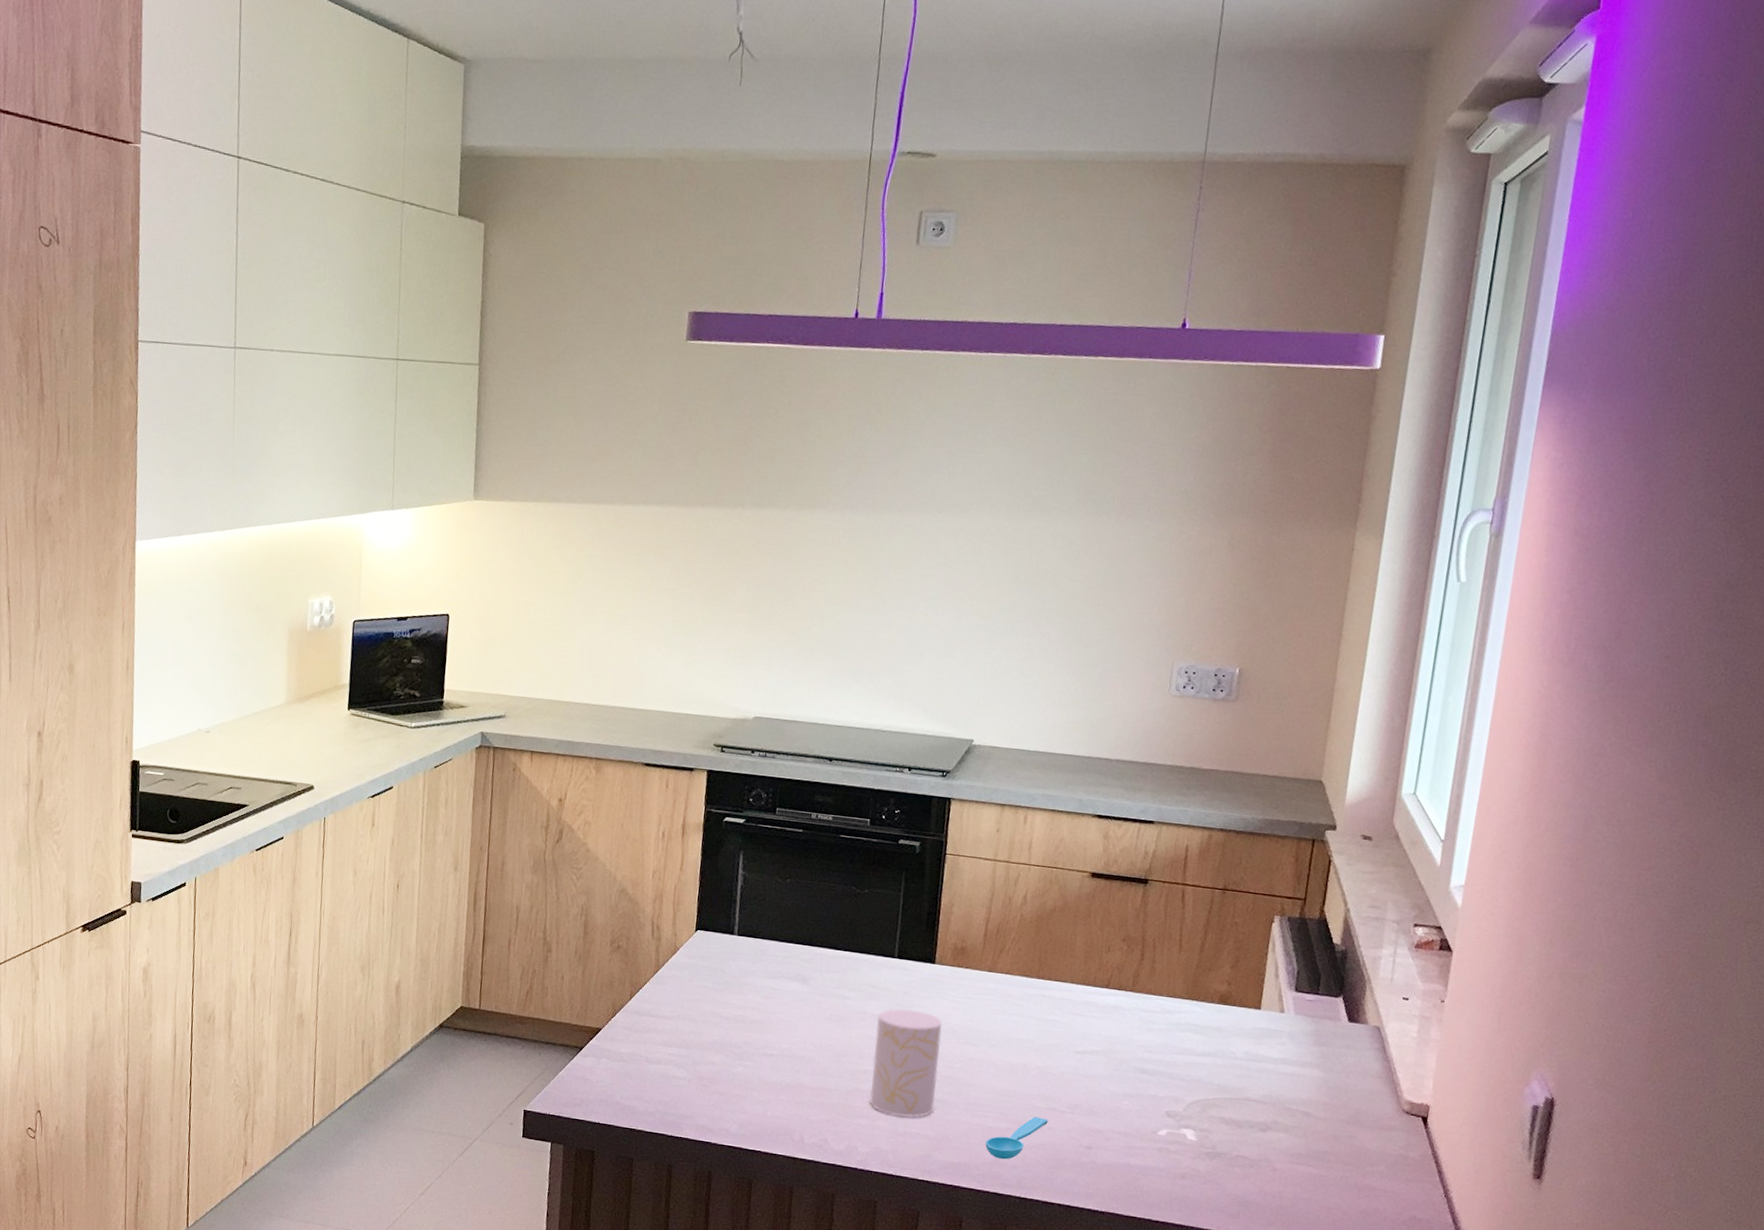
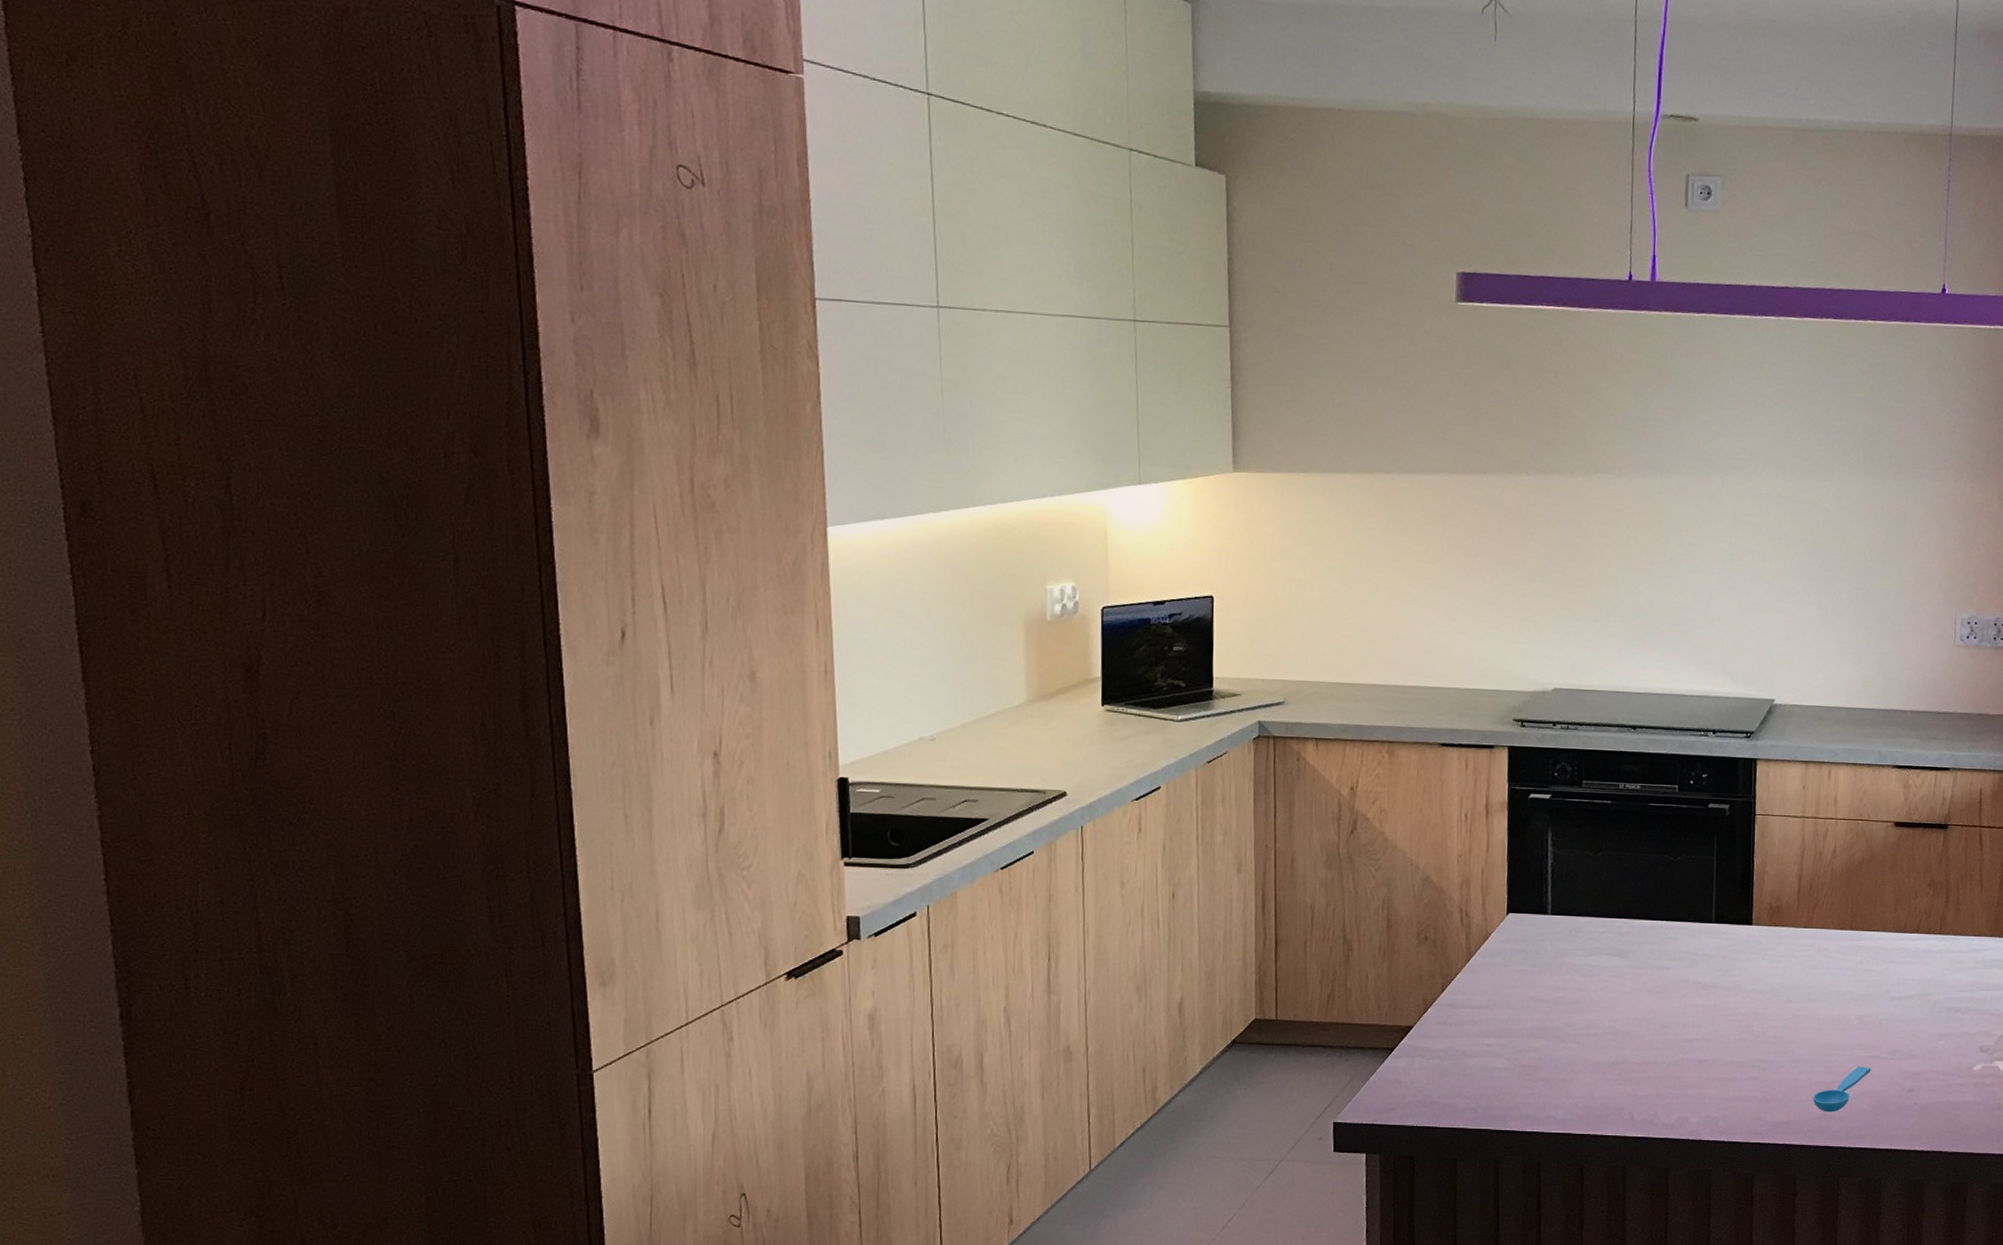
cup: present [870,1008,942,1118] -> none [1697,973,1764,1082]

